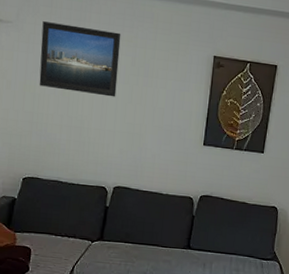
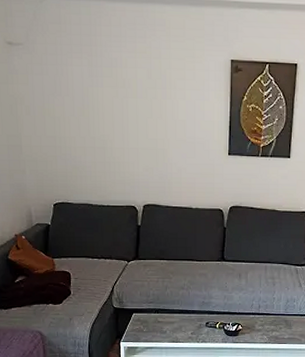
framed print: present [39,21,121,97] -> none [53,40,136,113]

